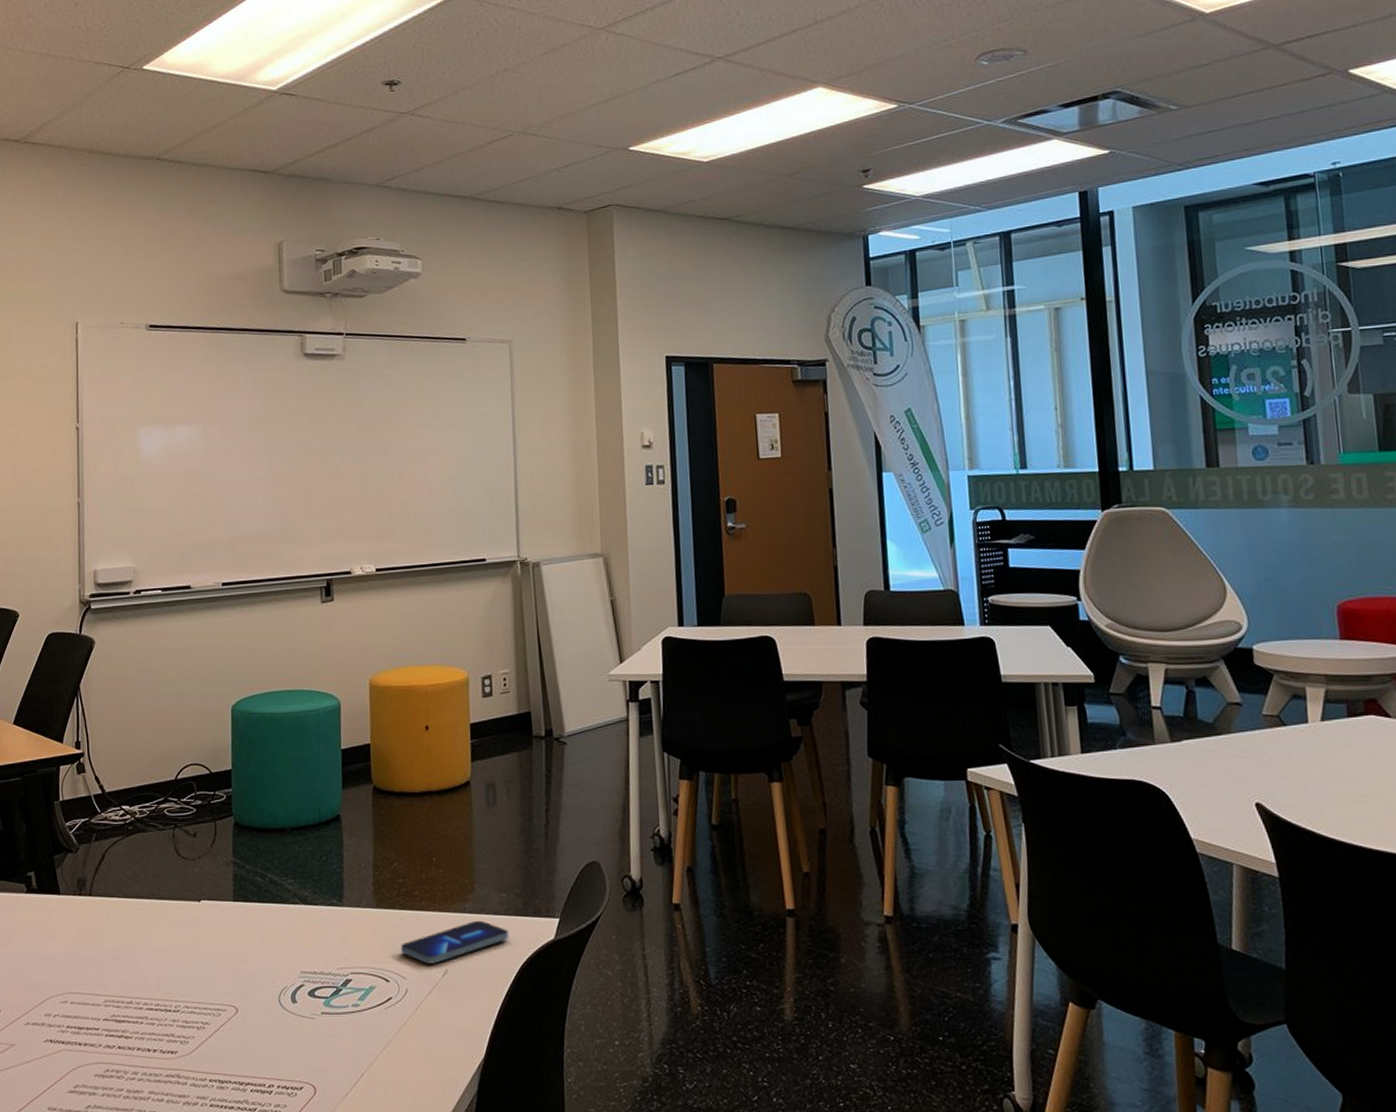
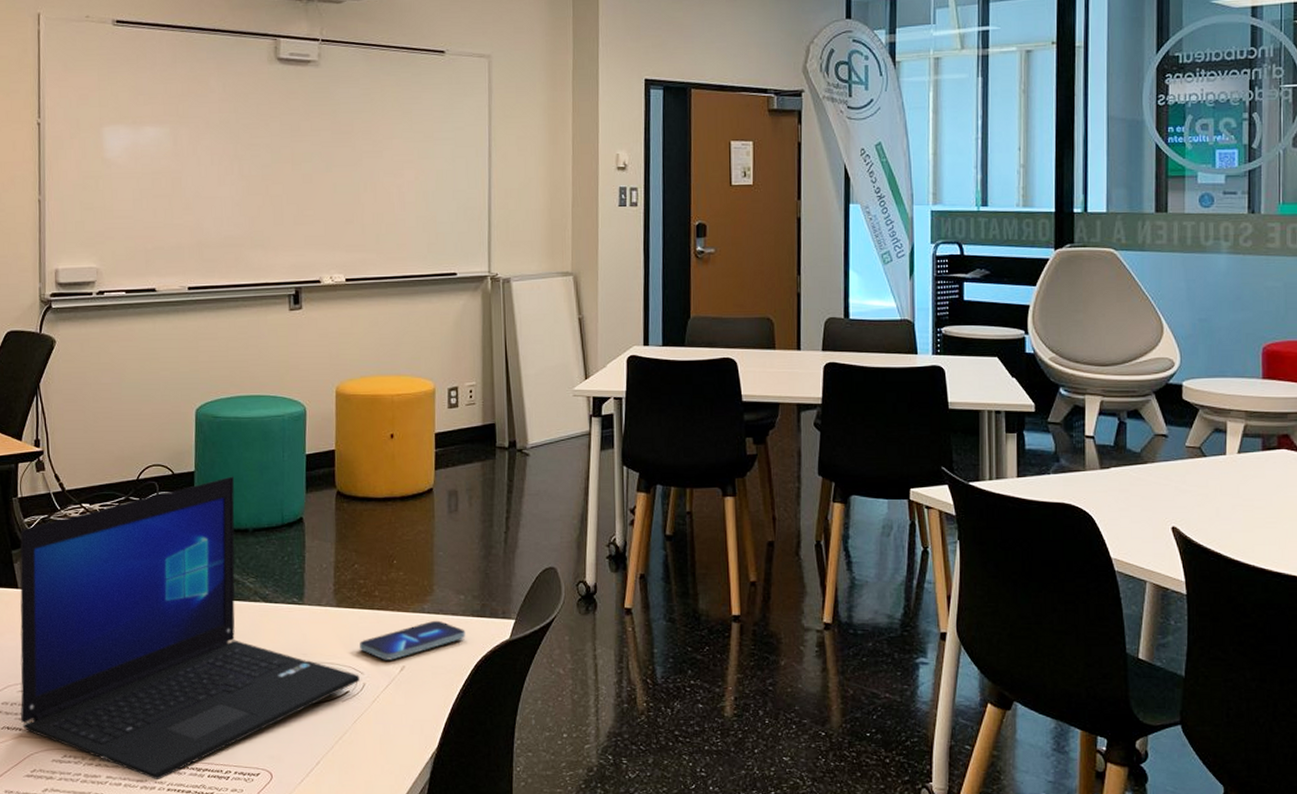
laptop: none [61,773,402,1094] -> present [20,476,360,779]

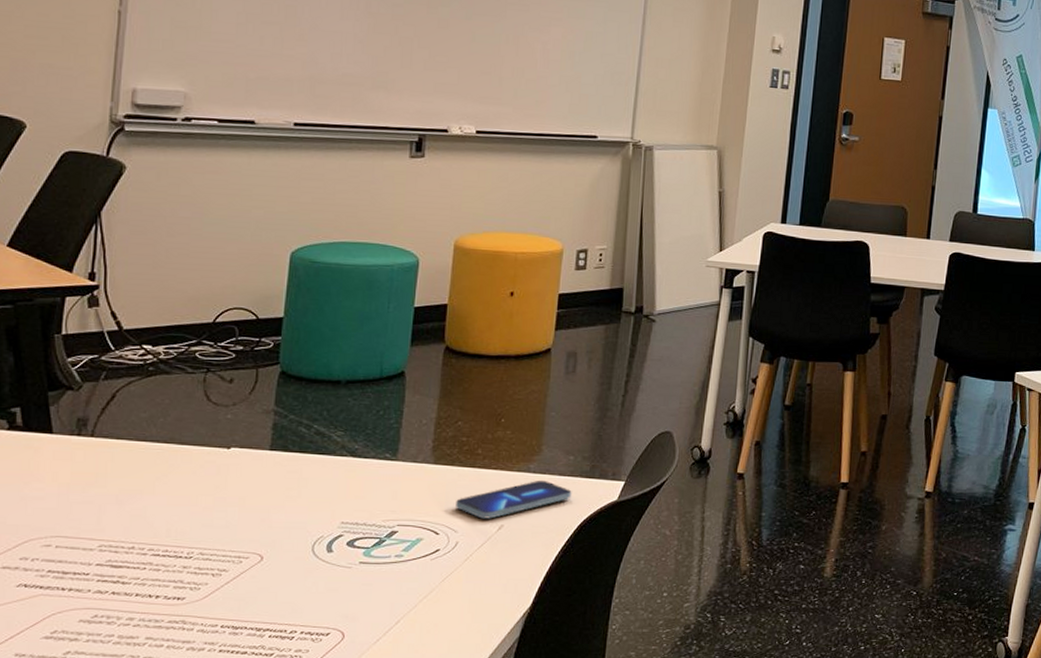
laptop: present [20,476,360,779] -> none [42,324,453,640]

